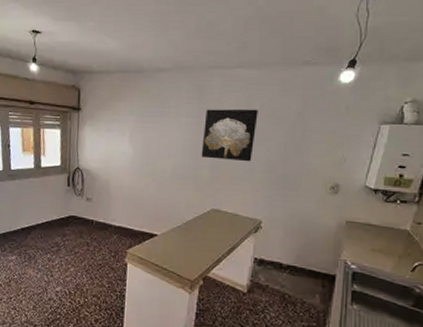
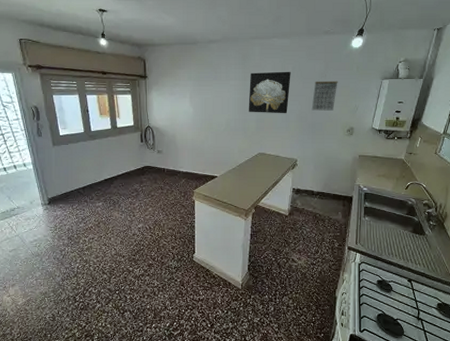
calendar: none [283,122,320,161] -> present [311,81,338,111]

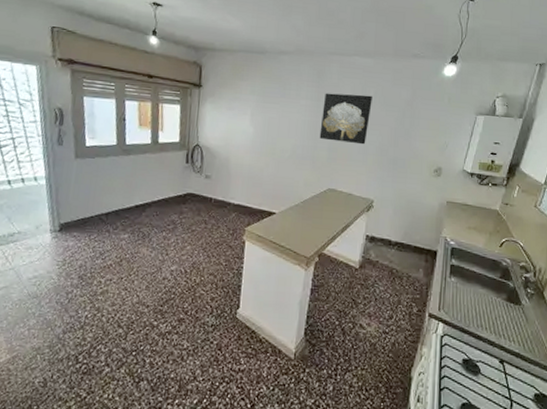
calendar: present [311,81,338,111] -> none [394,109,426,146]

